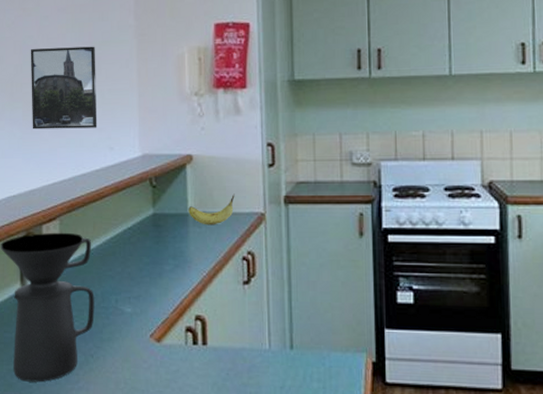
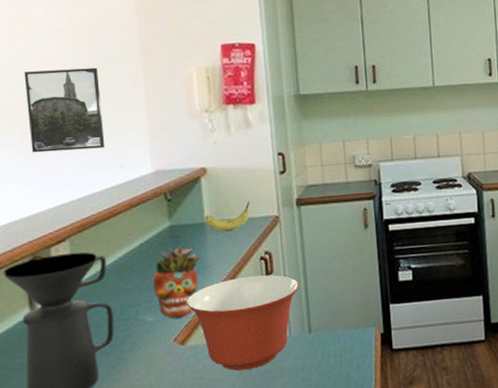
succulent planter: none [133,236,182,313] -> present [152,246,201,319]
mixing bowl: none [165,277,282,380] -> present [187,275,299,371]

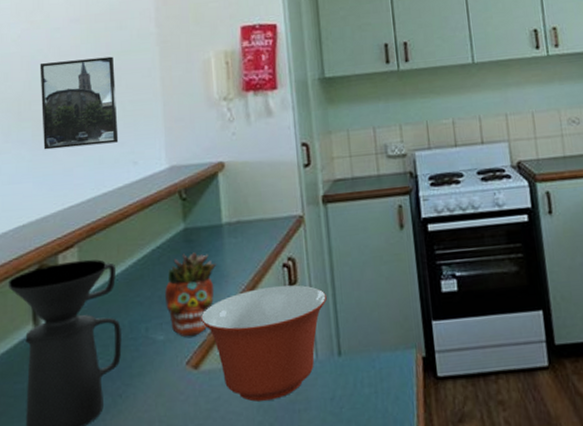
fruit: present [205,200,250,232] -> none [222,198,271,235]

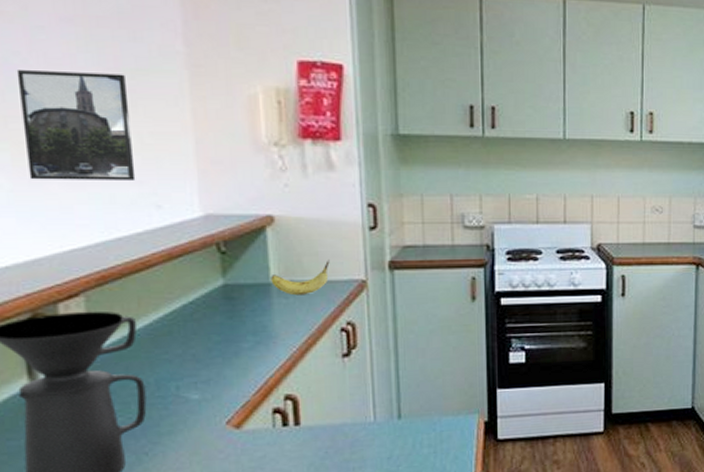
succulent planter: present [164,252,217,337] -> none [199,310,264,397]
mixing bowl: present [201,285,327,402] -> none [244,350,388,460]
fruit: none [222,198,271,235] -> present [271,259,330,296]

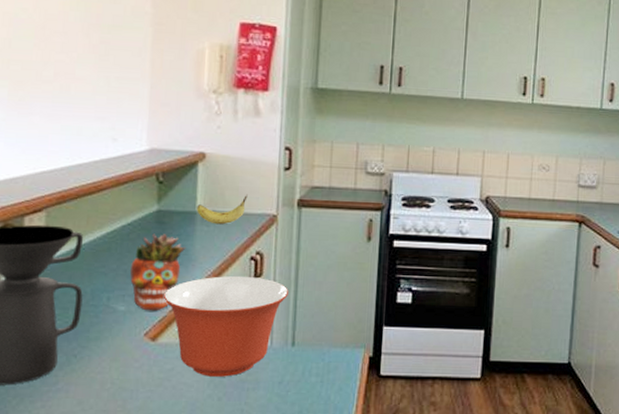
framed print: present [16,70,136,180] -> none [19,23,103,117]
succulent planter: none [199,310,264,397] -> present [129,233,186,311]
mixing bowl: none [244,350,388,460] -> present [164,276,288,377]

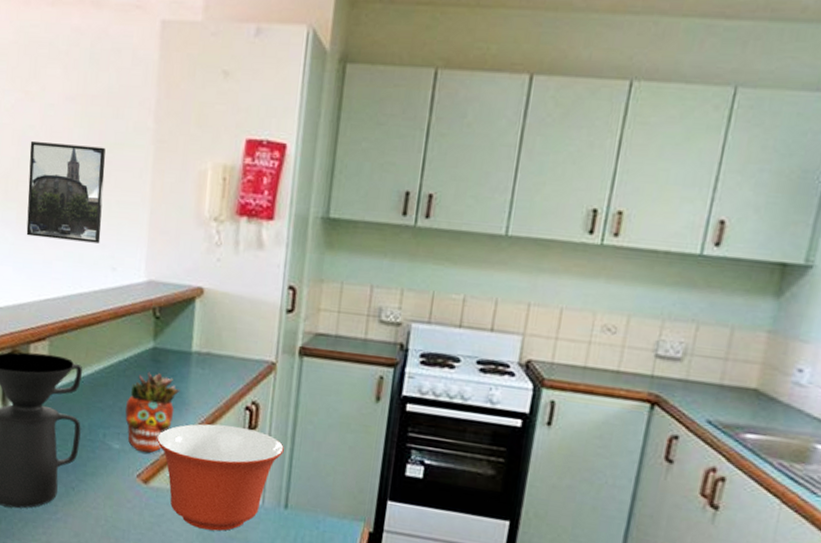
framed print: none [19,23,103,117] -> present [26,142,106,244]
fruit: present [197,194,248,225] -> none [192,337,246,369]

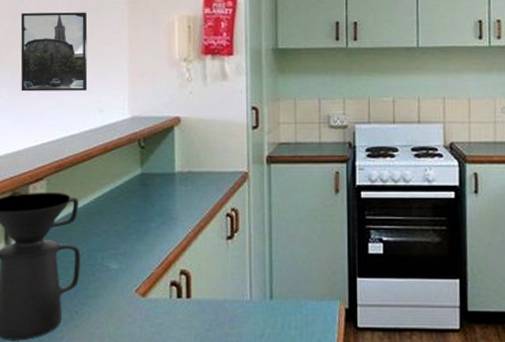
succulent planter: present [125,372,180,453] -> none [120,195,168,269]
mixing bowl: present [157,423,284,531] -> none [151,233,263,331]

